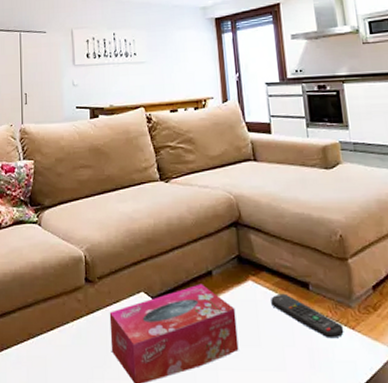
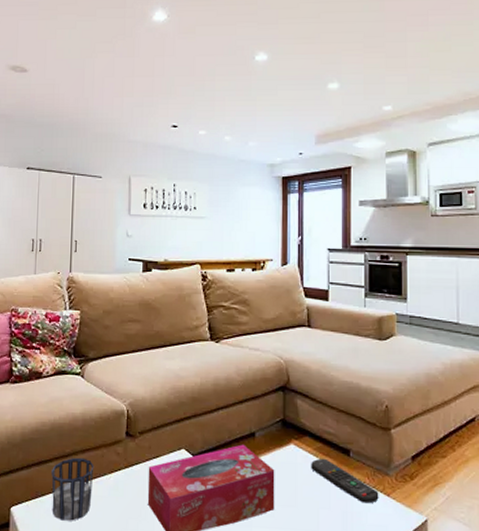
cup: none [15,306,57,373] -> present [51,457,94,521]

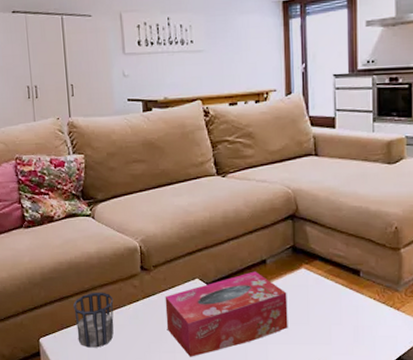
remote control: present [311,458,379,504] -> none [322,279,389,318]

